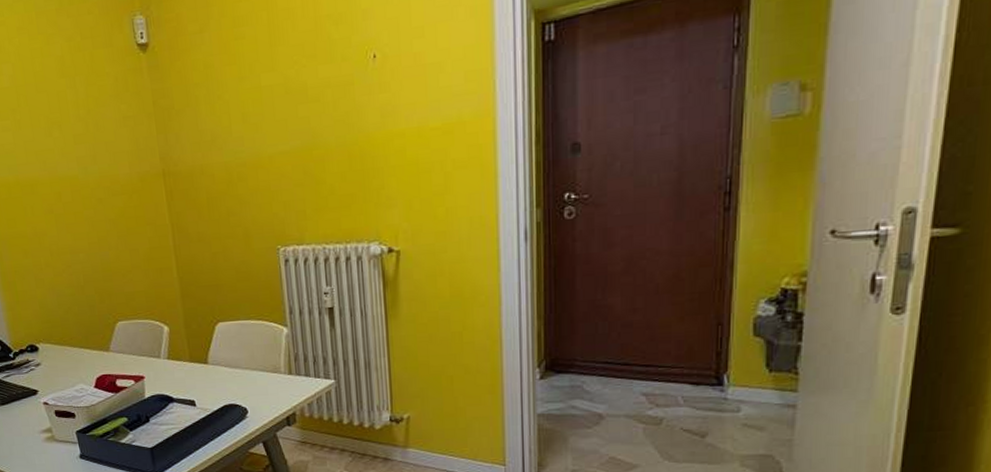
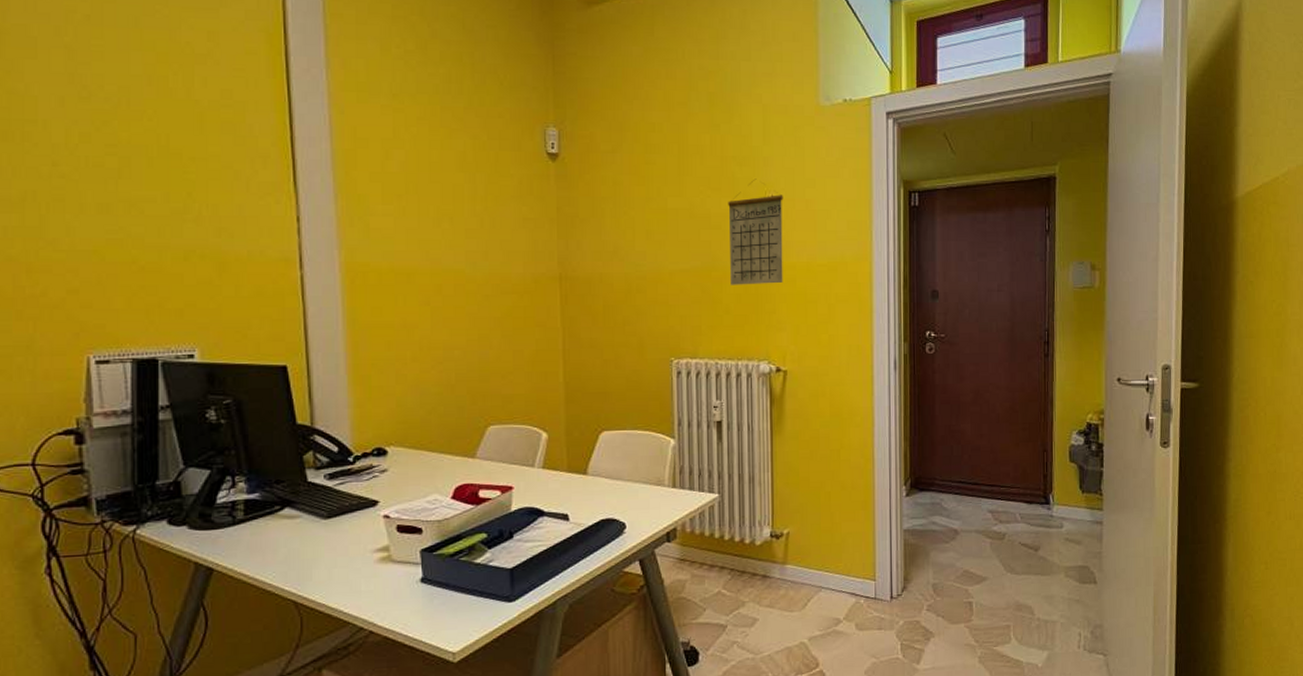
calendar: none [325,37,392,163] -> present [728,179,783,285]

